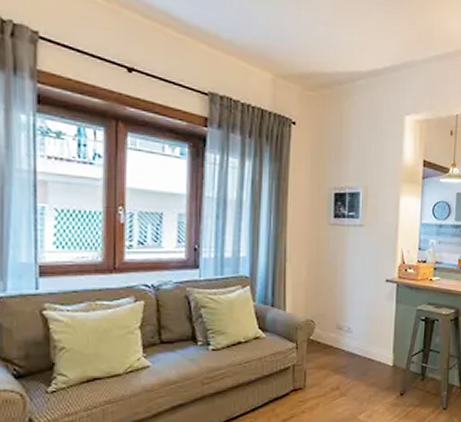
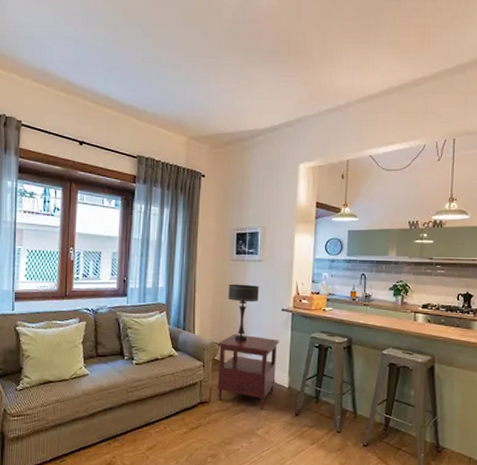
side table: none [312,309,383,392] -> present [217,334,279,409]
table lamp: none [325,252,360,317] -> present [228,284,259,341]

